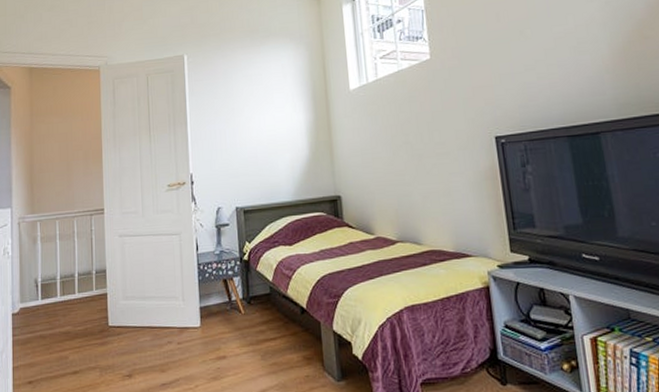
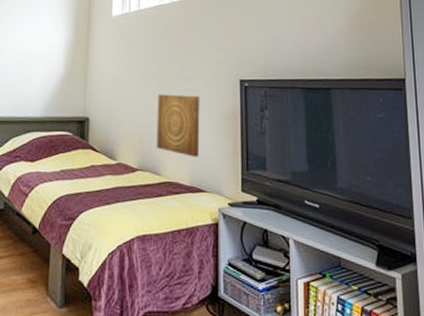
wall art: none [408,159,461,223] -> present [156,94,200,157]

